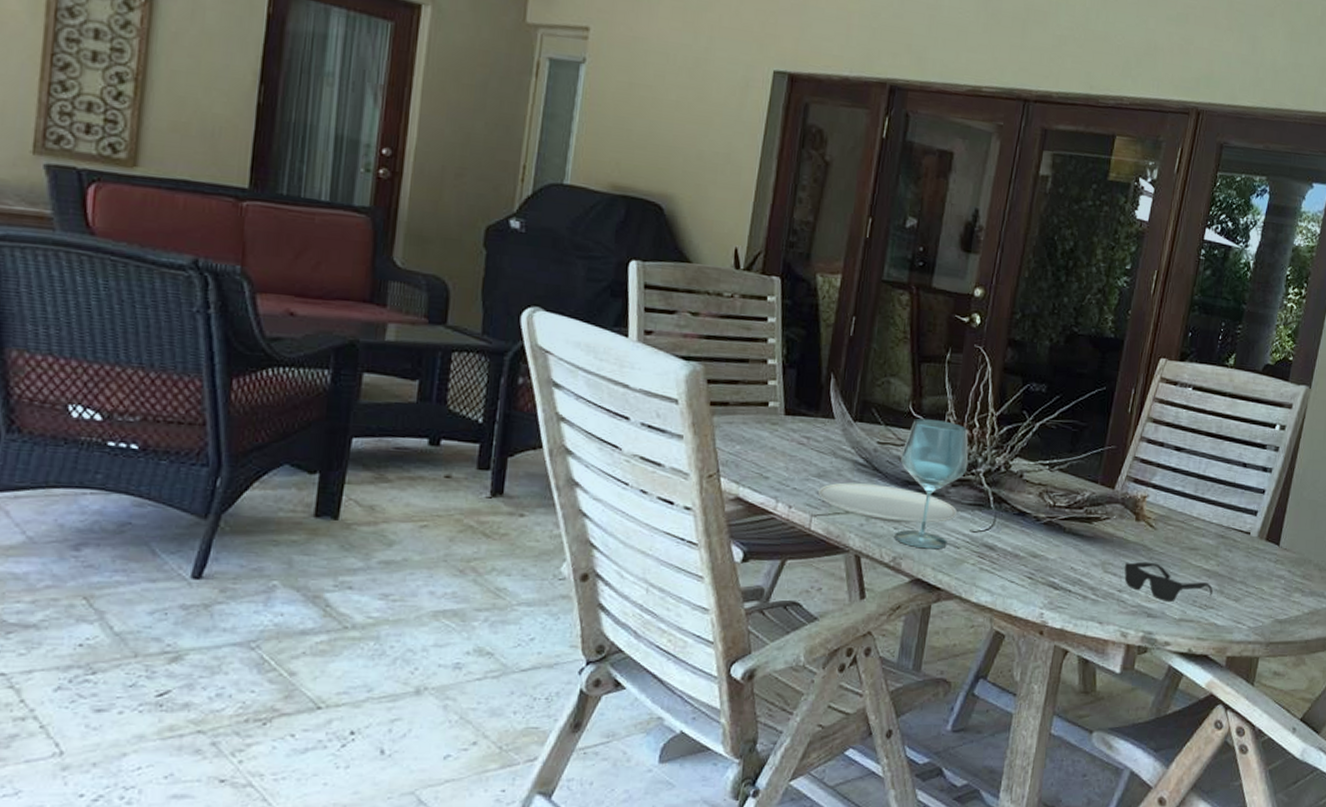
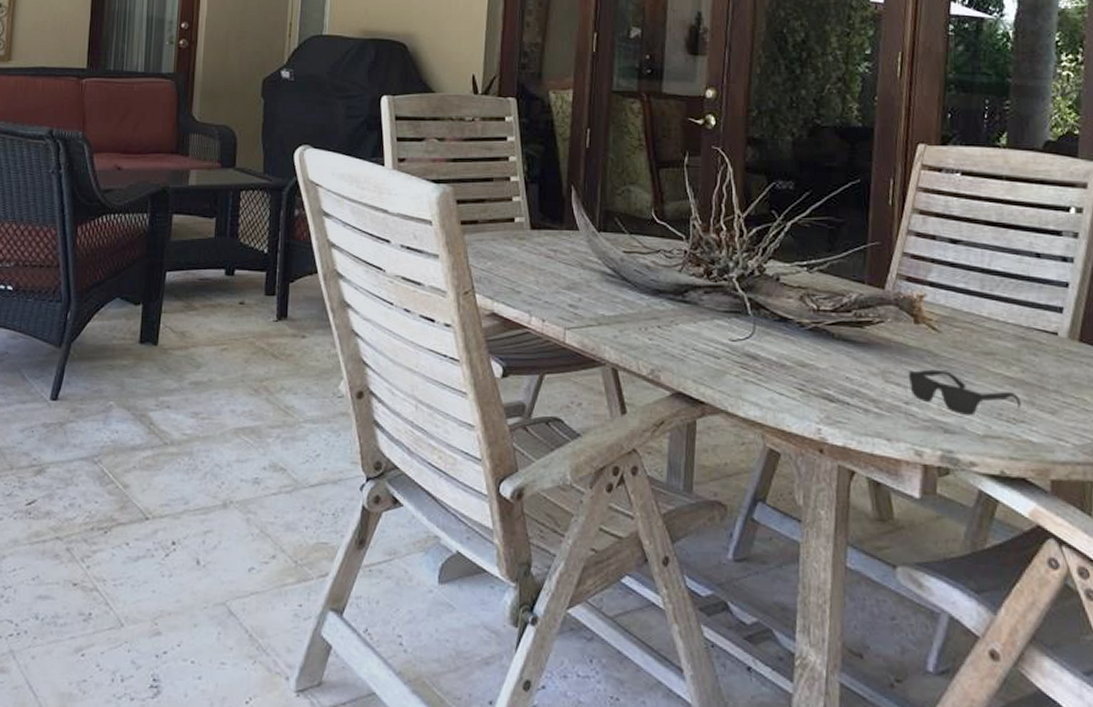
plate: present [817,482,958,523] -> none [569,294,714,334]
wine glass: present [894,418,969,550] -> none [649,224,720,361]

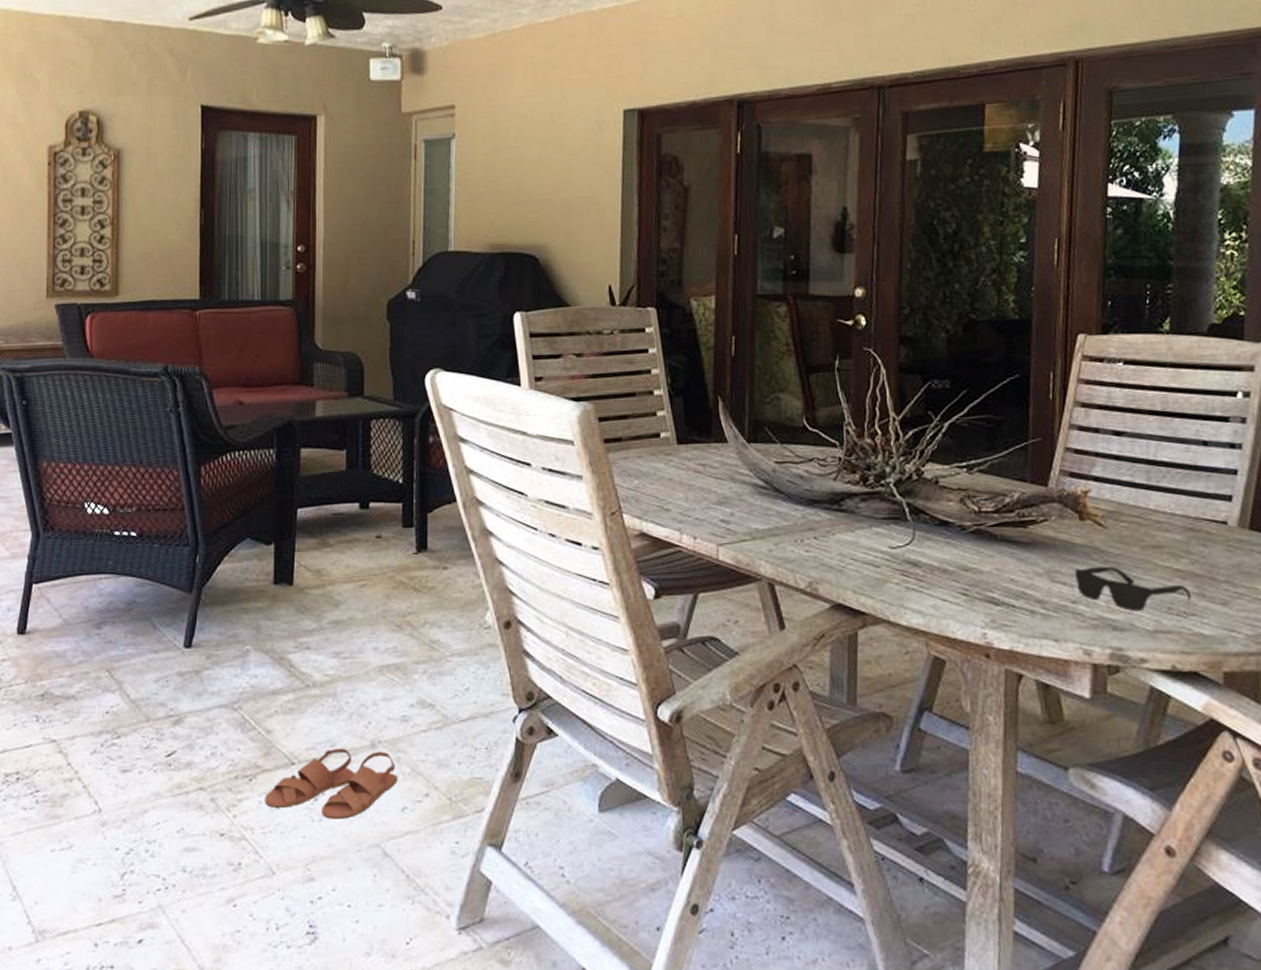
sandal: none [118,506,247,576] -> present [265,748,398,819]

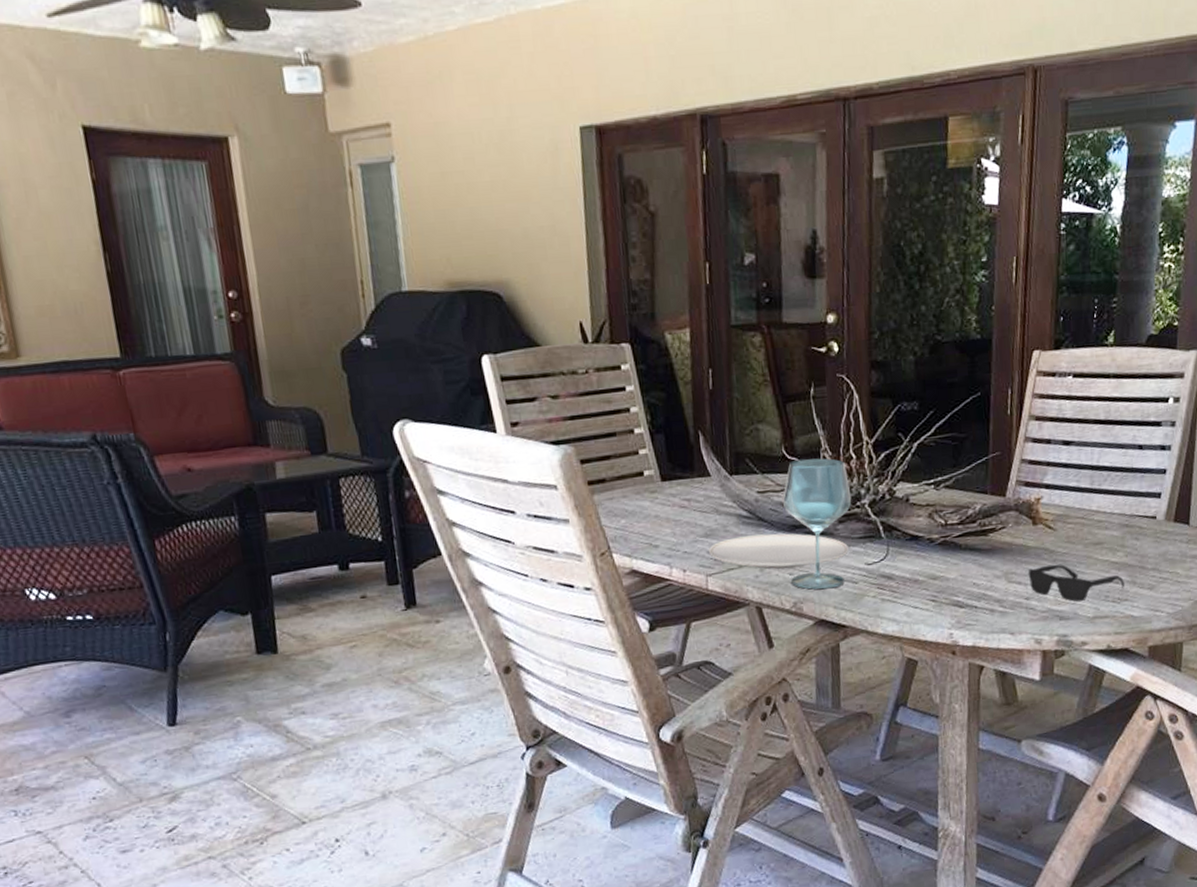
sandal: present [265,748,398,819] -> none [279,800,414,868]
plate: none [720,506,872,545] -> present [708,533,850,569]
wine glass: none [802,431,876,571] -> present [783,458,852,590]

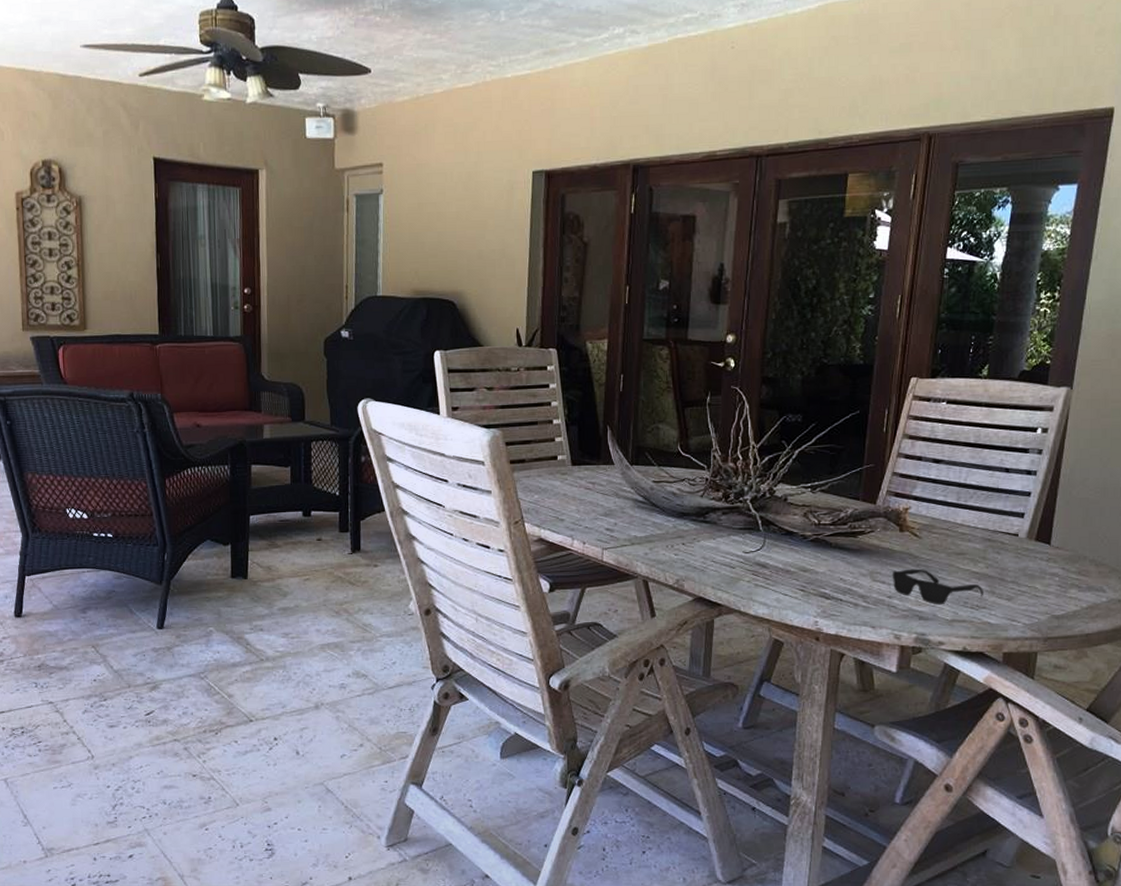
plate: present [708,533,850,569] -> none [606,518,730,550]
wine glass: present [783,458,852,590] -> none [675,456,736,571]

